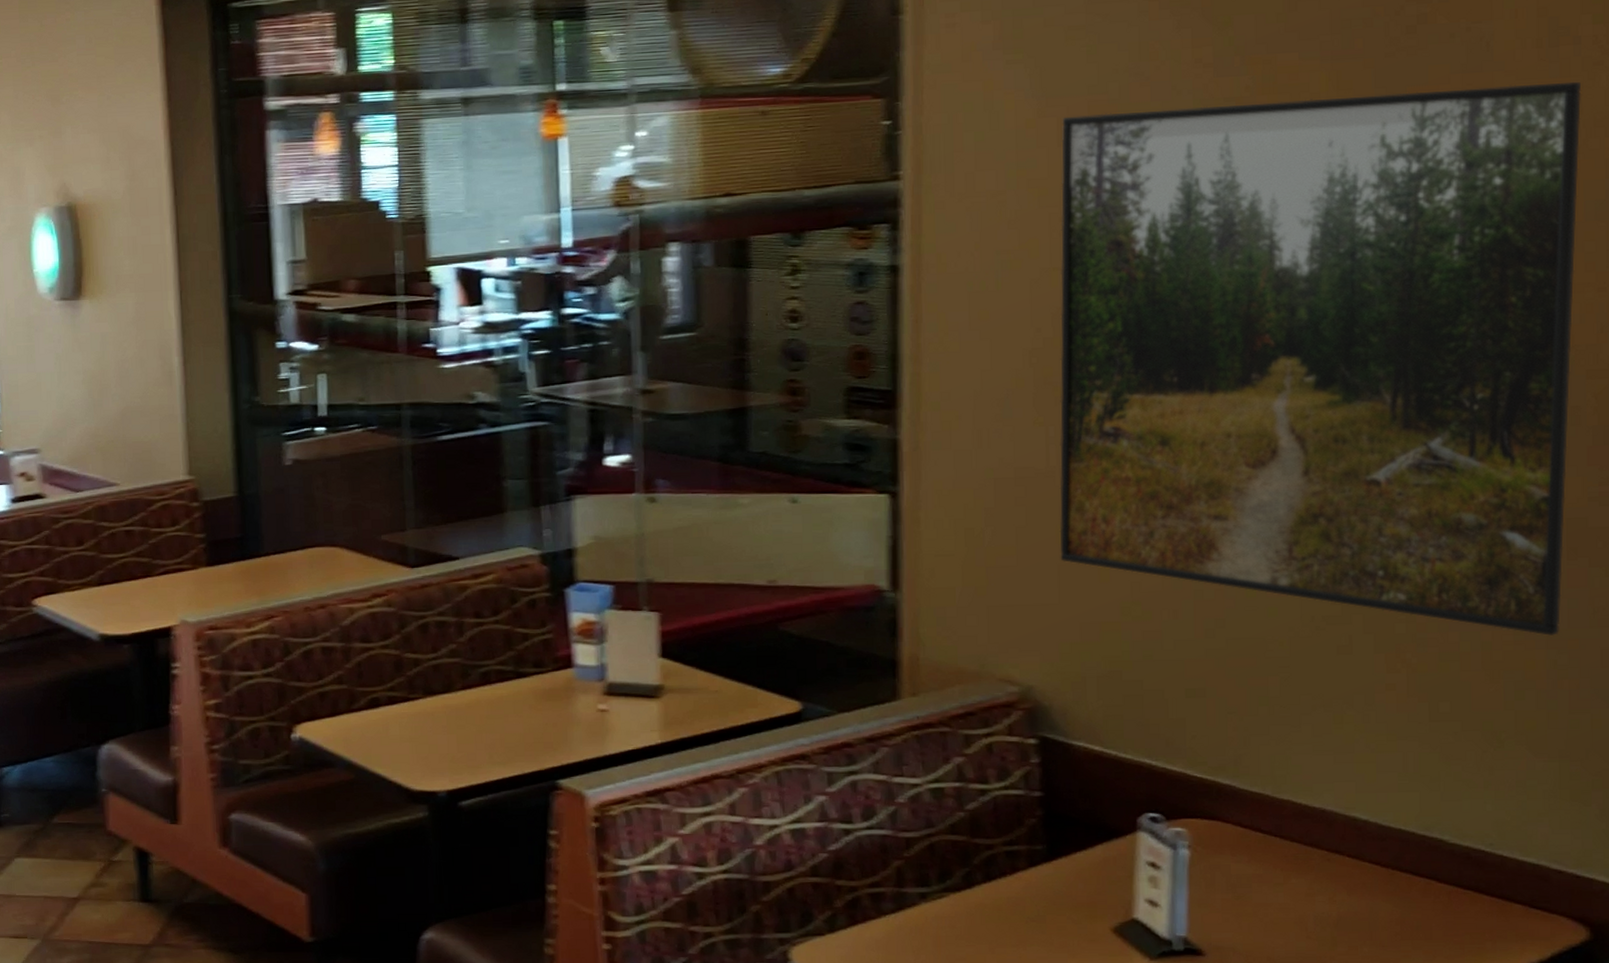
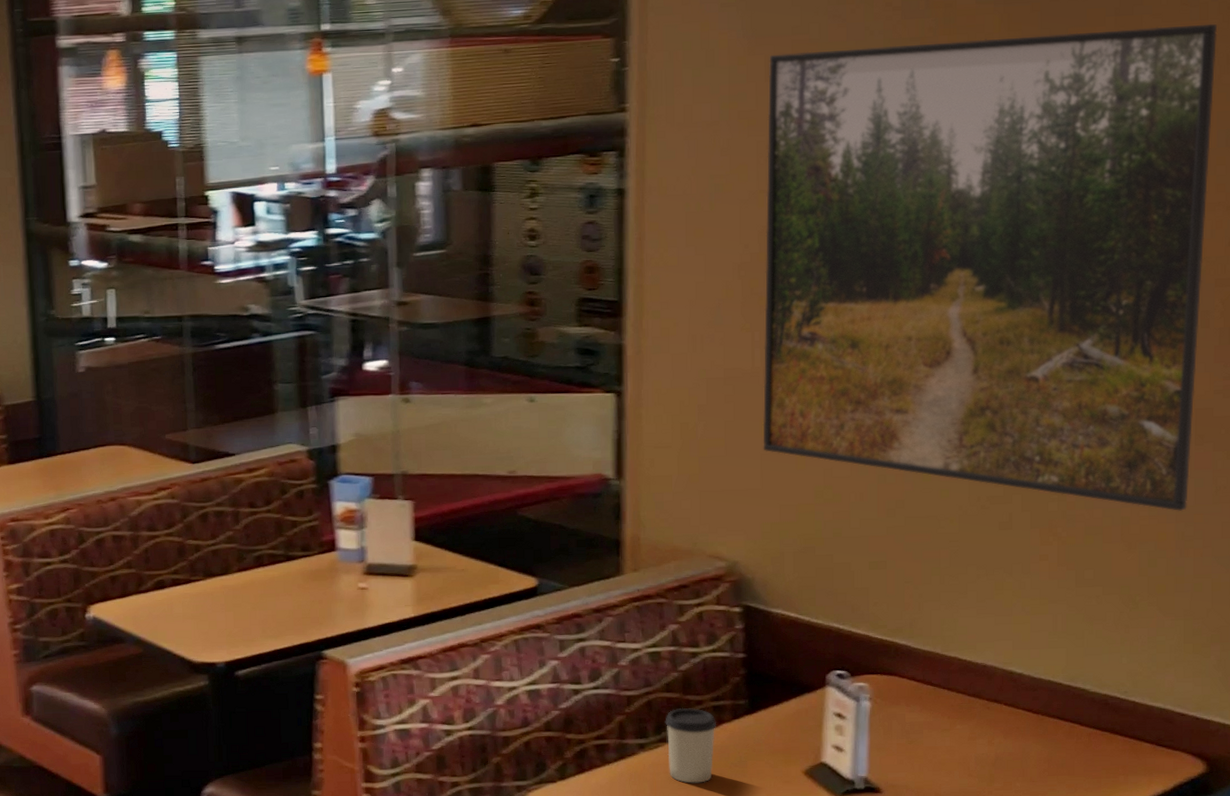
cup: none [950,852,1009,940] -> present [665,707,716,783]

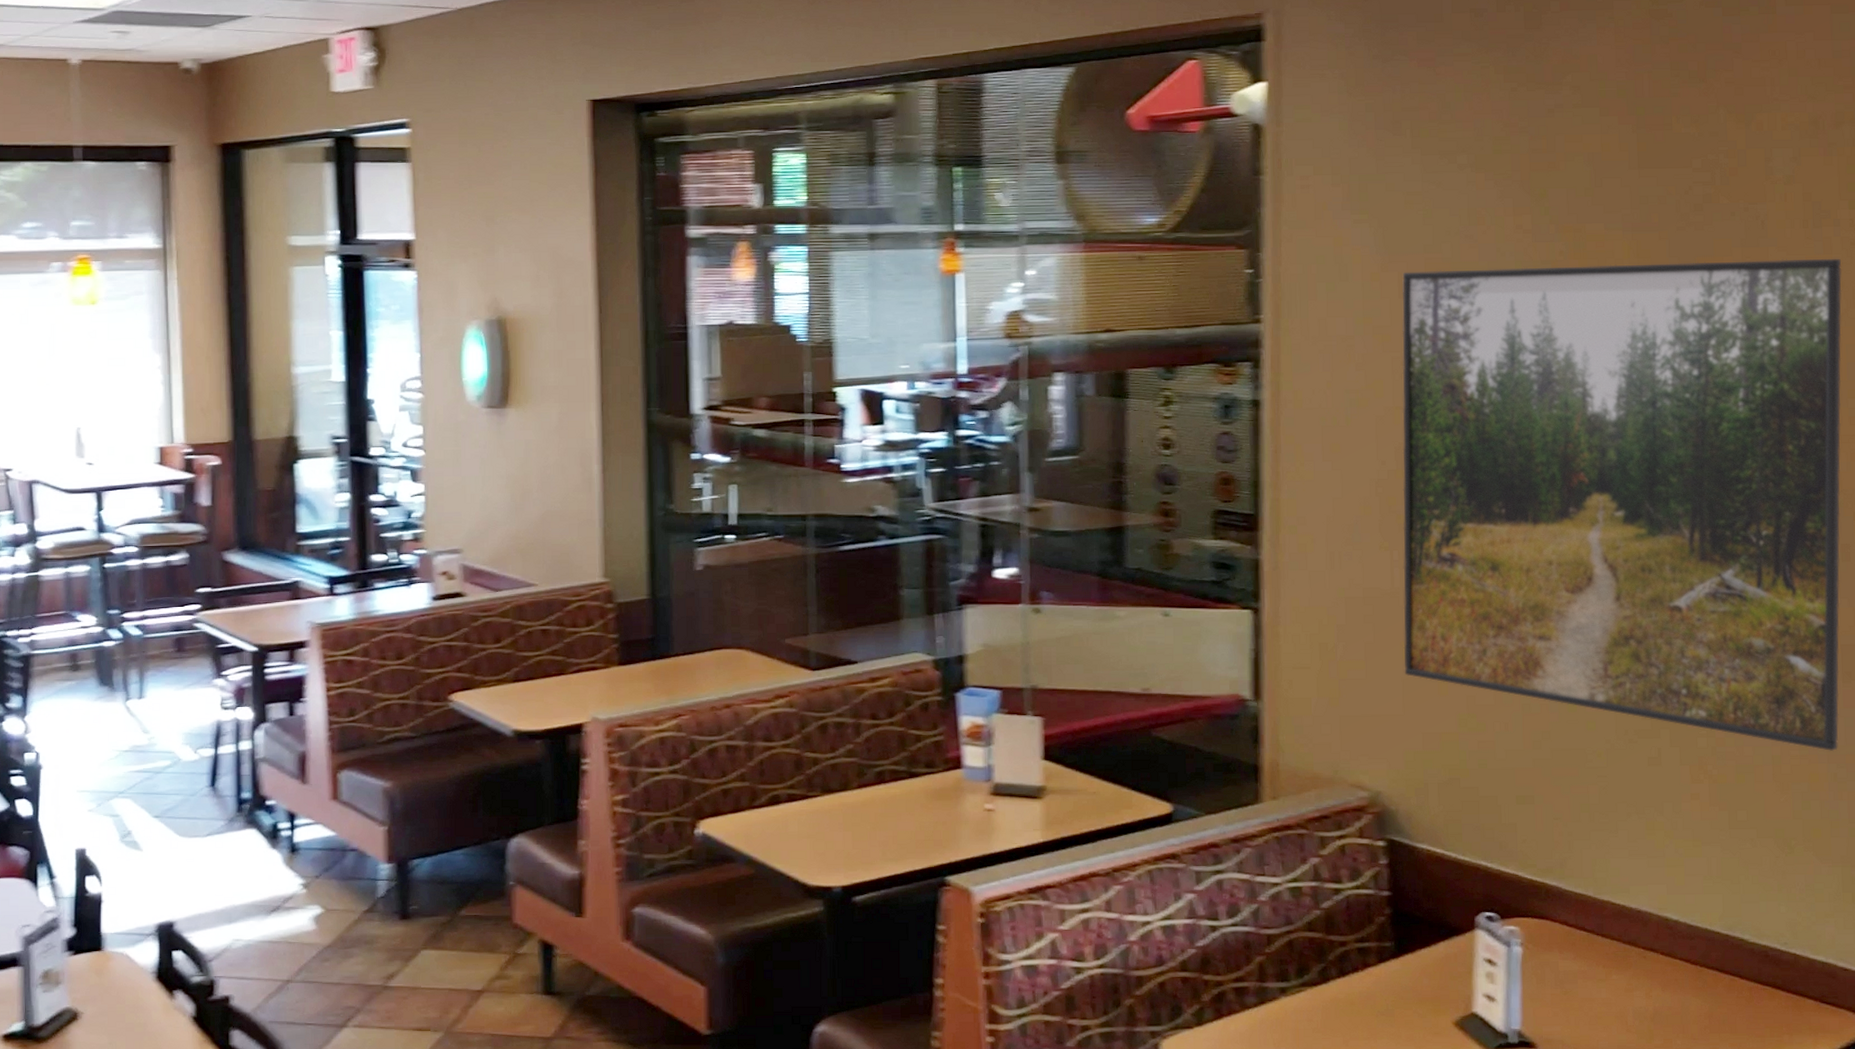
cup: present [665,707,716,783] -> none [1307,949,1361,1033]

